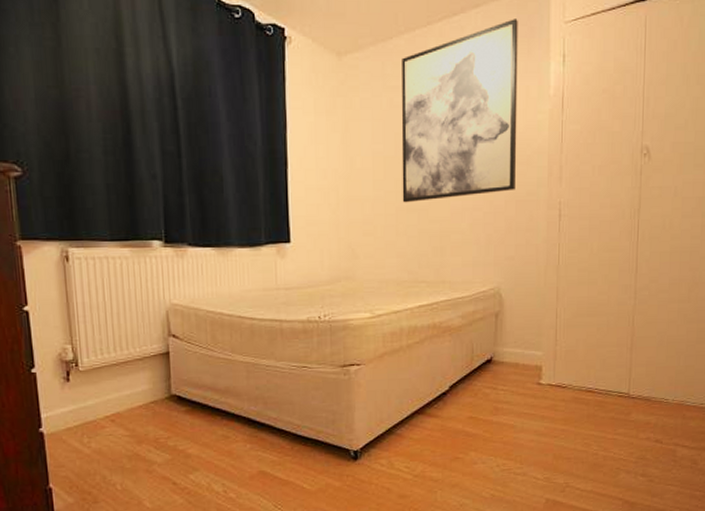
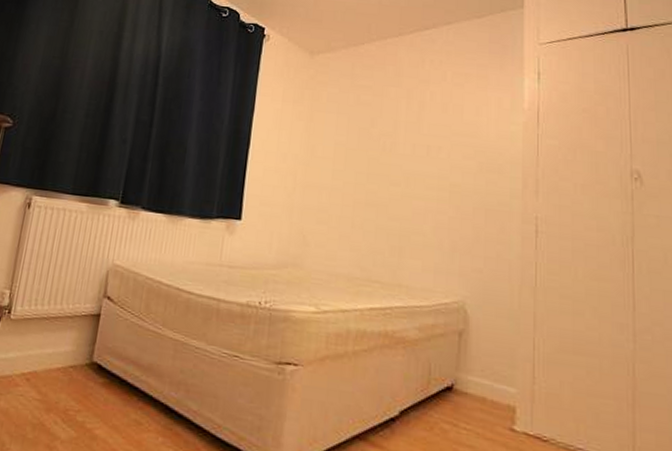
wall art: present [401,19,518,203] -> none [361,37,490,199]

